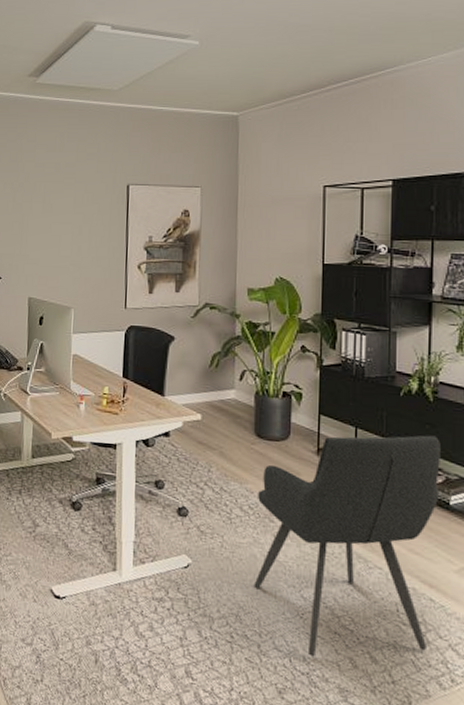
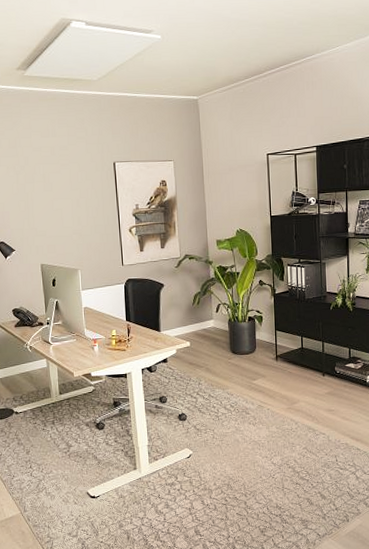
armchair: present [254,435,440,657] -> none [236,335,360,503]

